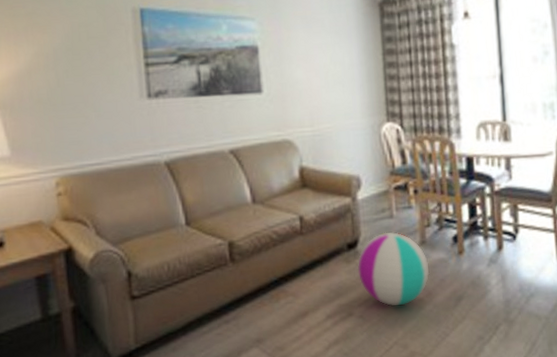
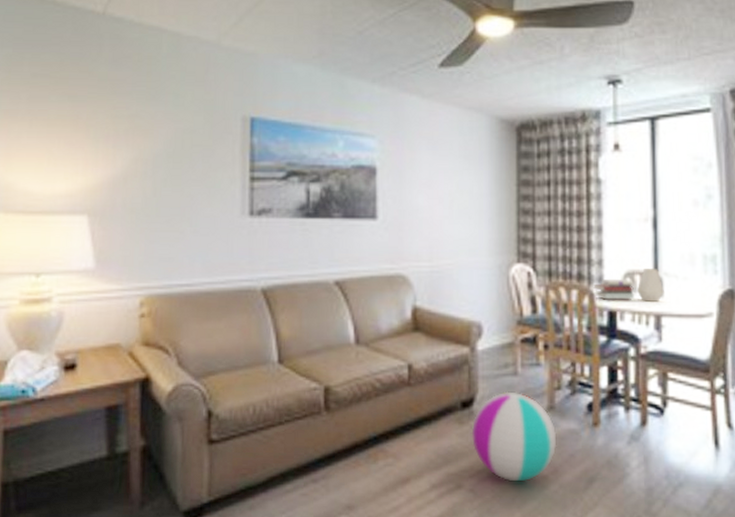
books: none [452,129,488,149] -> present [593,278,635,301]
vase: none [489,118,512,147] -> present [636,269,664,302]

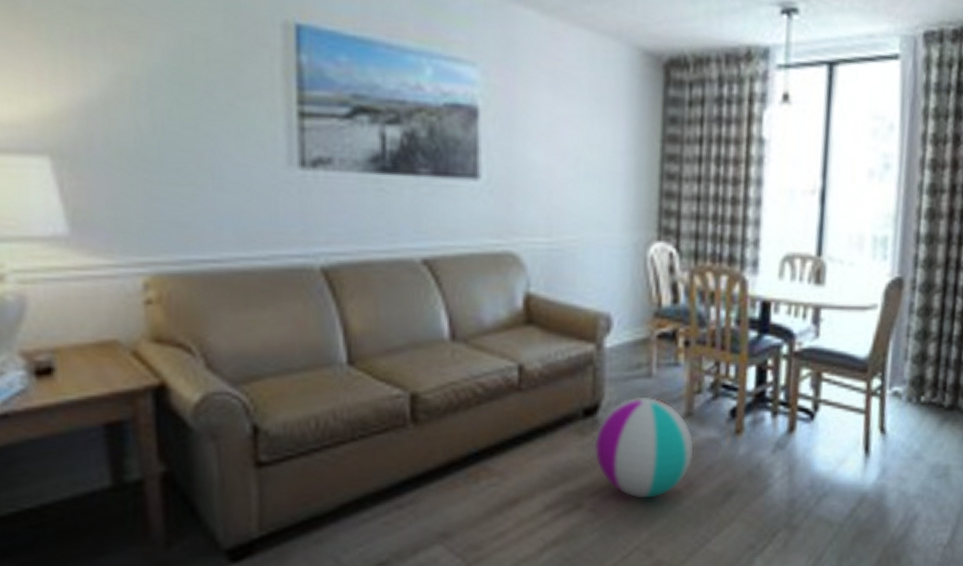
books: present [593,278,635,301] -> none [746,262,794,290]
vase: present [636,269,664,302] -> none [795,251,827,291]

